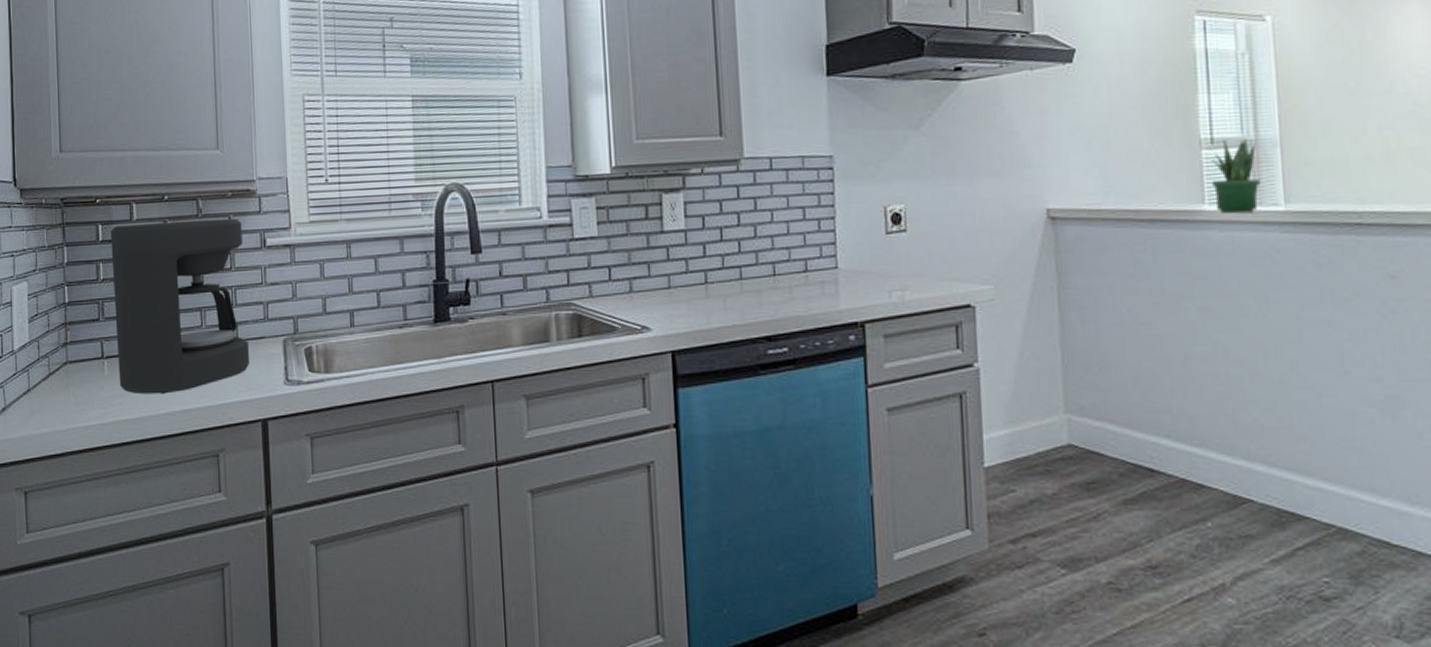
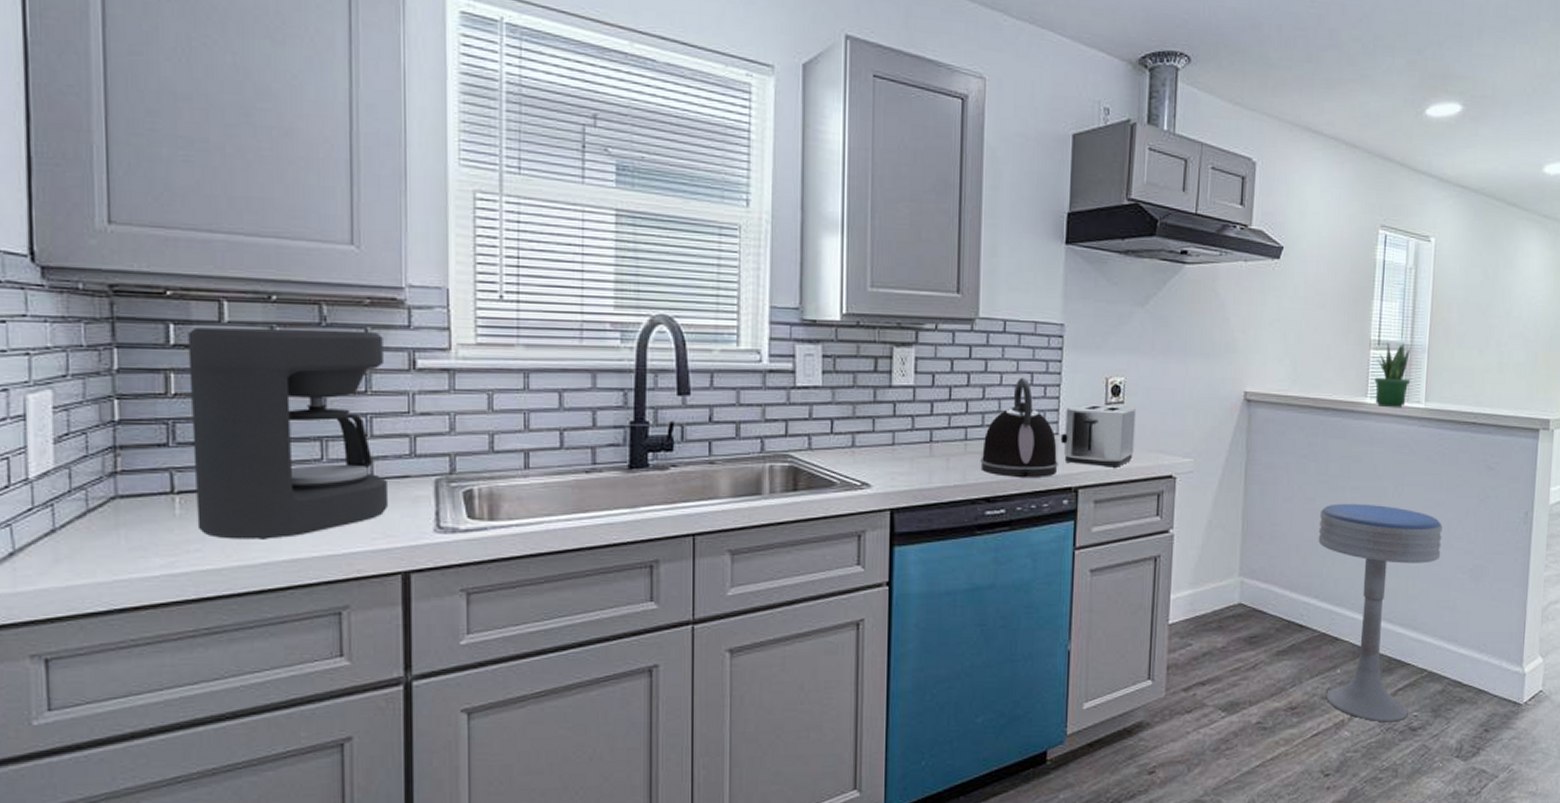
kettle: none [758,212,840,315] -> present [980,377,1058,477]
toaster: none [840,233,924,300] -> present [1060,403,1136,467]
bar stool: none [1159,326,1335,589] -> present [1318,503,1443,722]

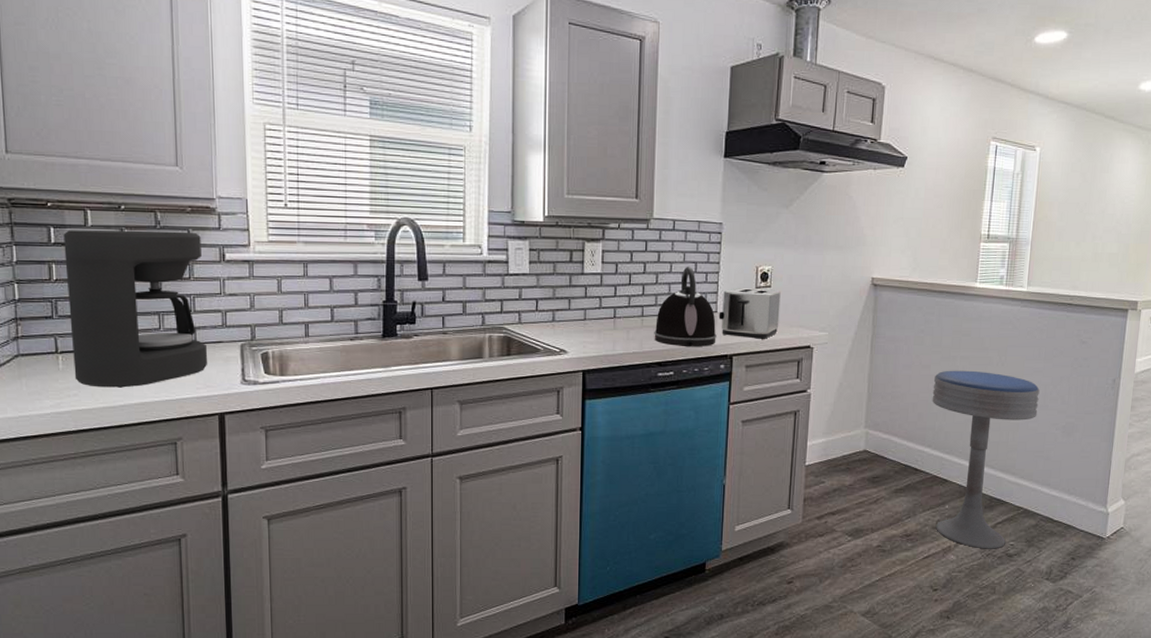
planter: present [1374,342,1410,408] -> none [983,236,1015,292]

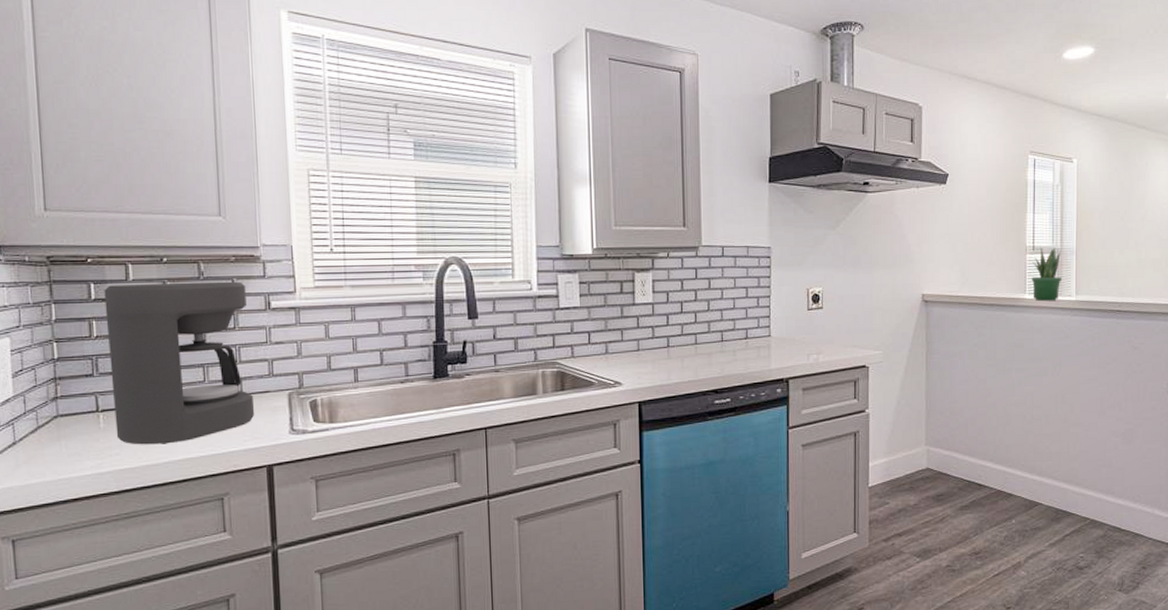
kettle: present [654,266,717,347] -> none [708,291,771,372]
toaster: present [718,287,781,339] -> none [772,309,833,361]
bar stool: present [932,370,1040,549] -> none [990,382,1096,563]
planter: none [983,236,1015,292] -> present [1031,247,1062,302]

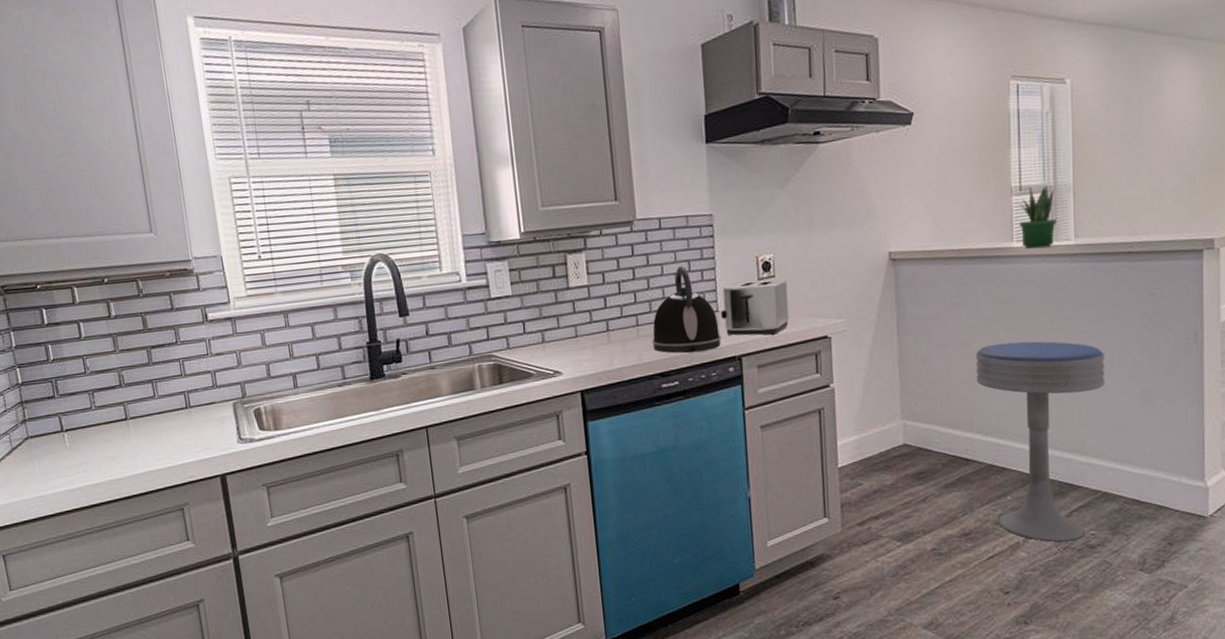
coffee maker: present [104,281,255,445] -> none [55,296,204,462]
kettle: none [708,291,771,372] -> present [652,265,721,354]
toaster: none [772,309,833,361] -> present [720,278,790,336]
bar stool: none [990,382,1096,563] -> present [975,341,1106,542]

